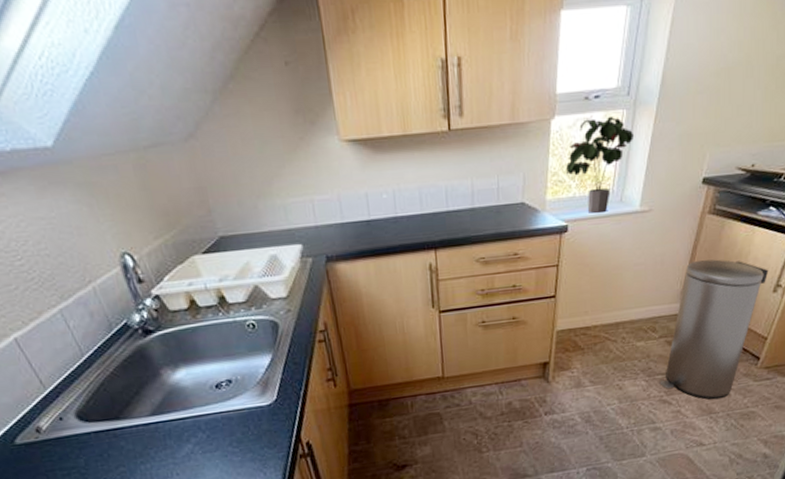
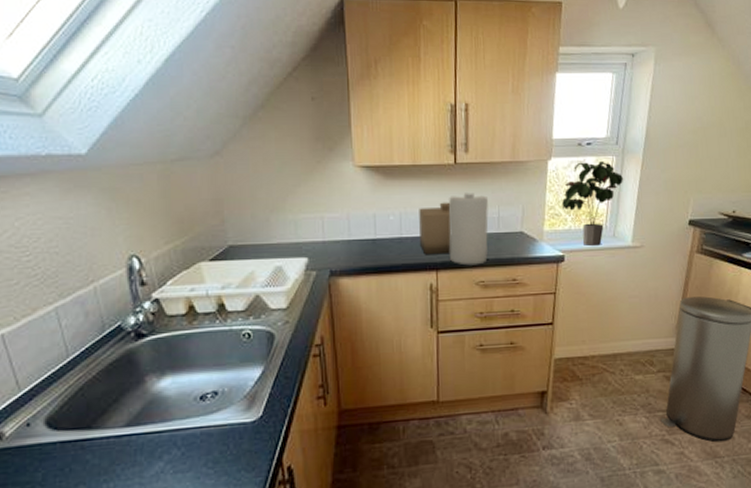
canister: none [413,174,450,234] -> present [419,202,451,255]
paper towel holder: none [444,162,488,243] -> present [448,193,489,266]

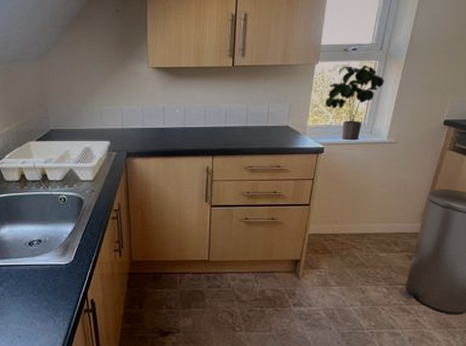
canister: present [419,202,451,255] -> none [200,99,227,143]
paper towel holder: present [448,193,489,266] -> none [224,91,259,153]

